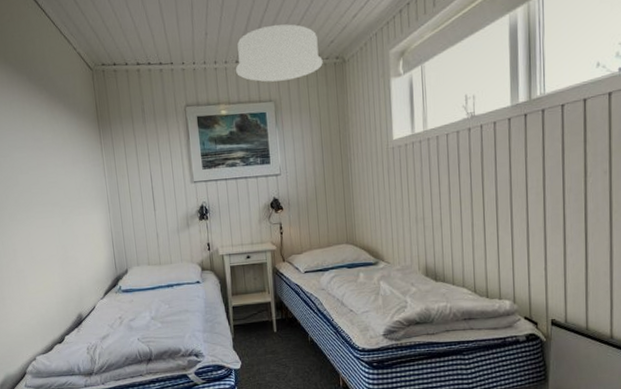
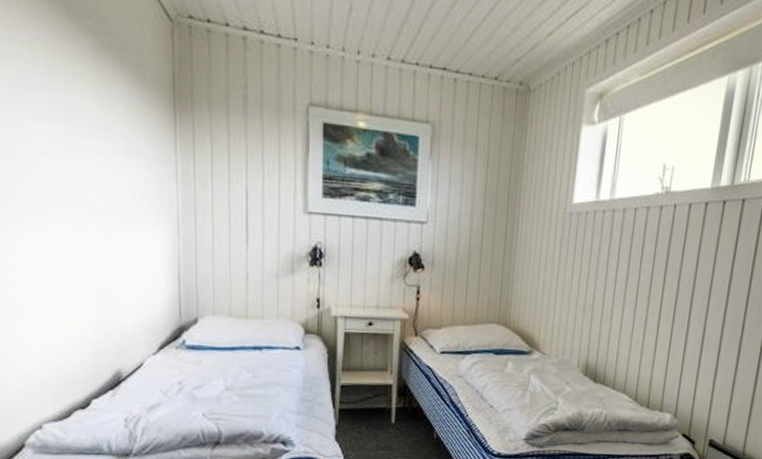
ceiling light: present [236,24,323,82] -> none [386,18,503,100]

